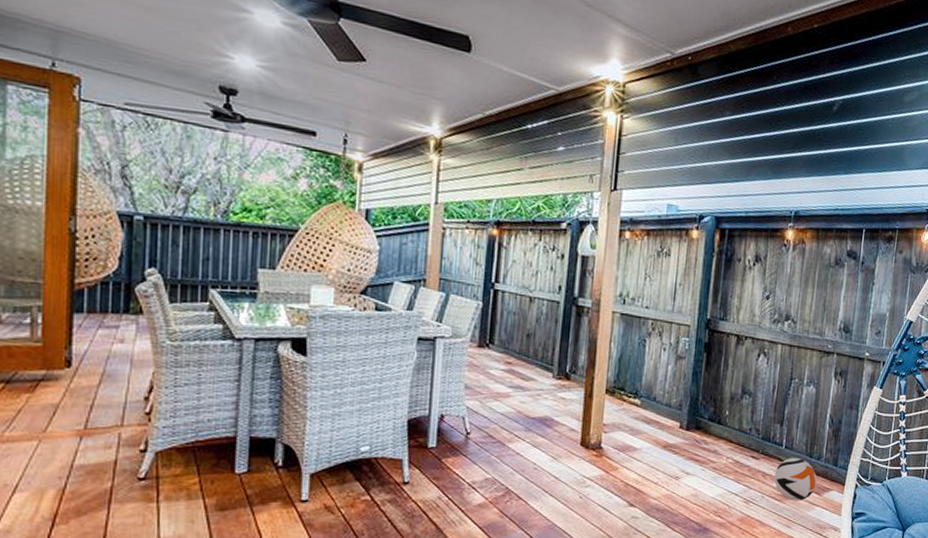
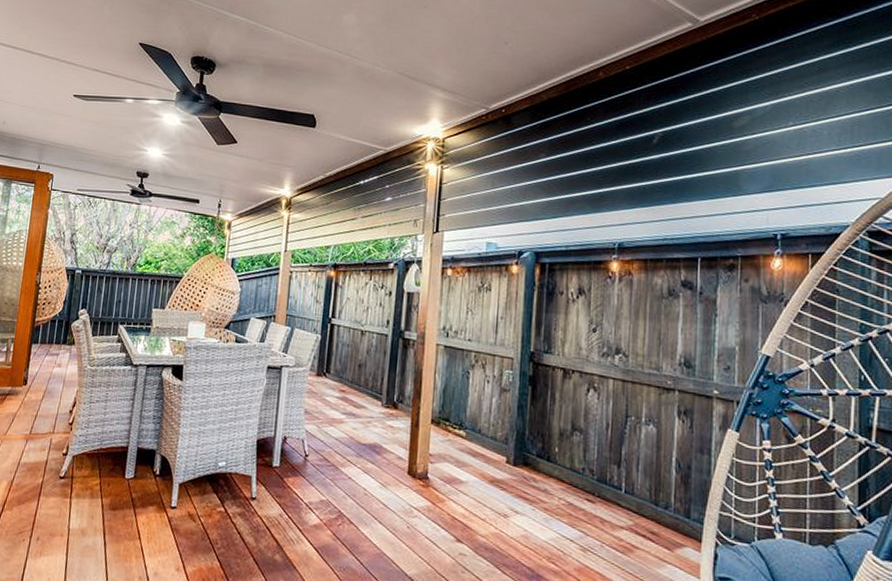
ball: present [774,457,818,501] -> none [614,503,667,556]

